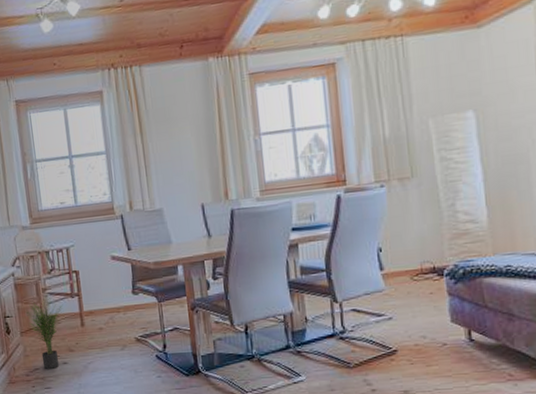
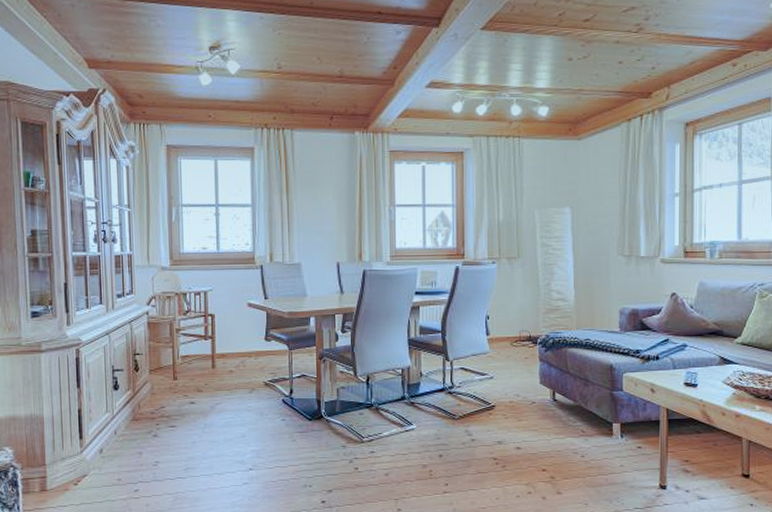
potted plant: present [26,294,63,369] -> none [157,334,195,408]

